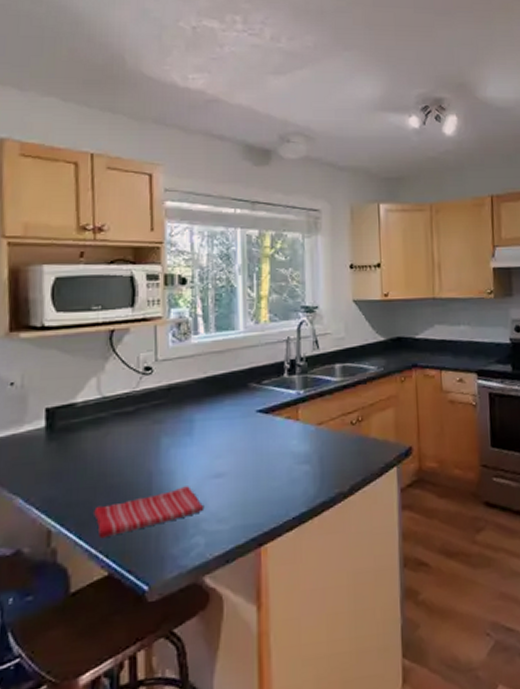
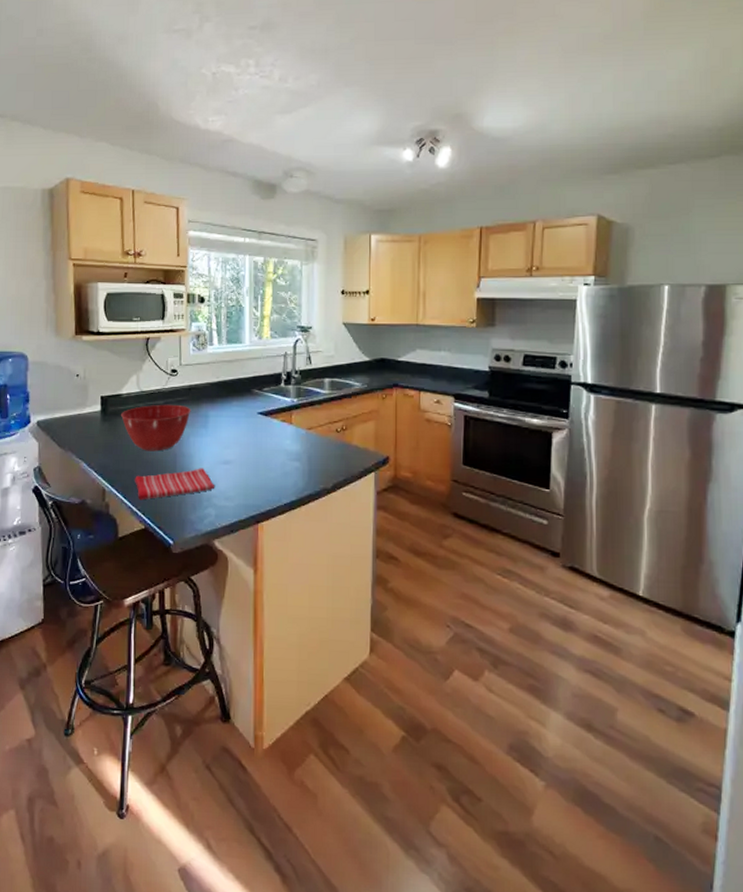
mixing bowl: none [73,410,171,473] -> present [120,404,191,452]

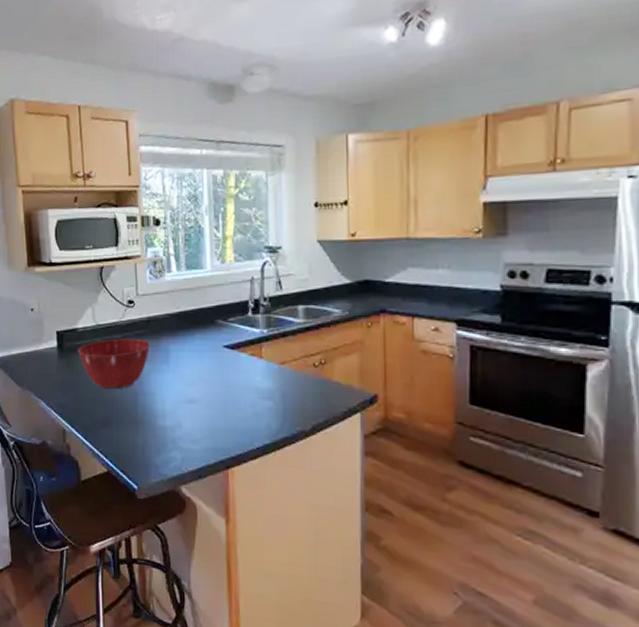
dish towel: present [135,468,214,500] -> none [95,407,179,442]

